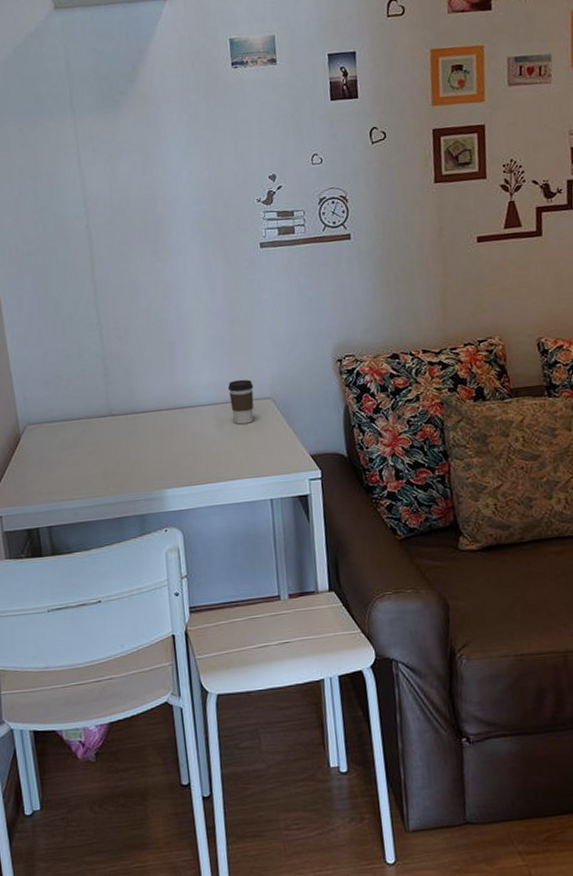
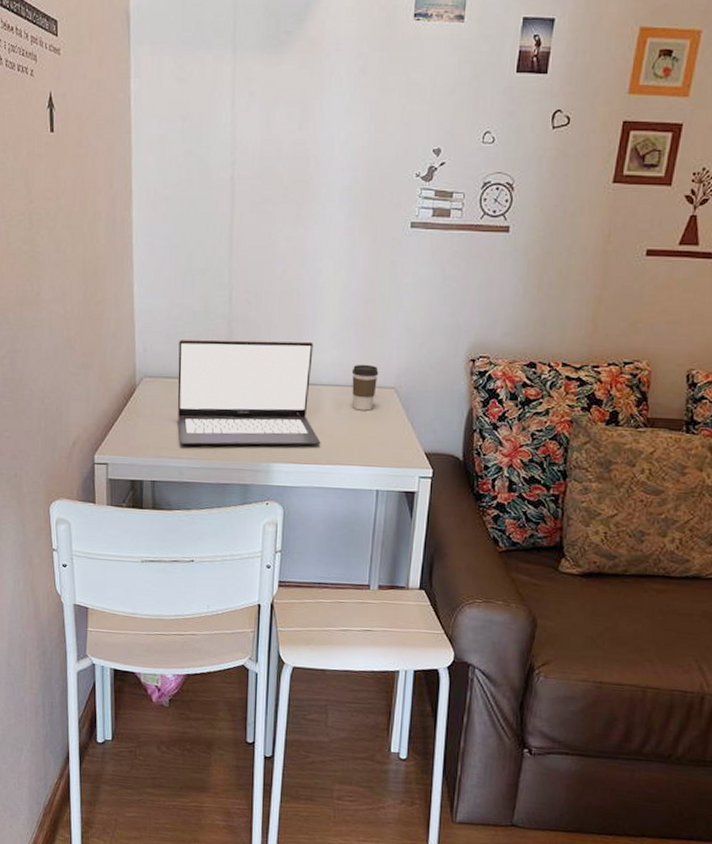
laptop: none [57,366,209,486] -> present [177,339,321,445]

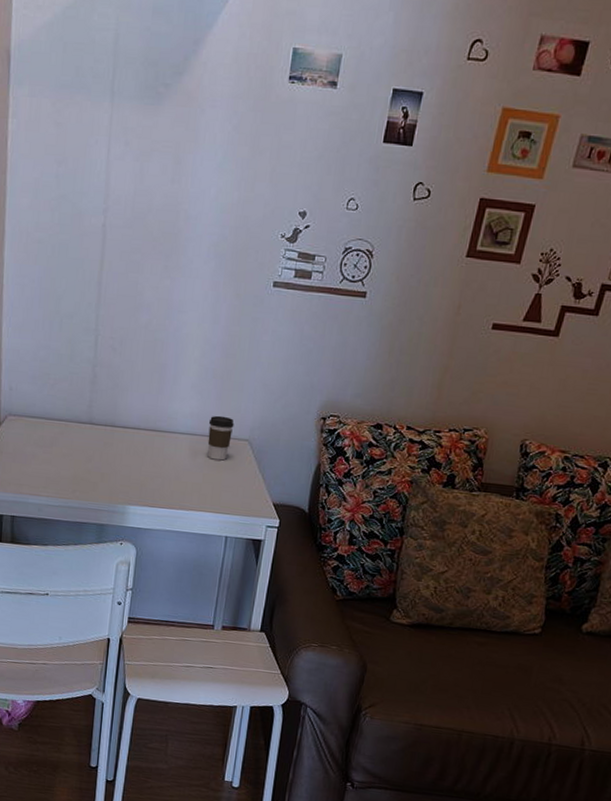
laptop: present [177,339,321,445] -> none [39,381,176,491]

